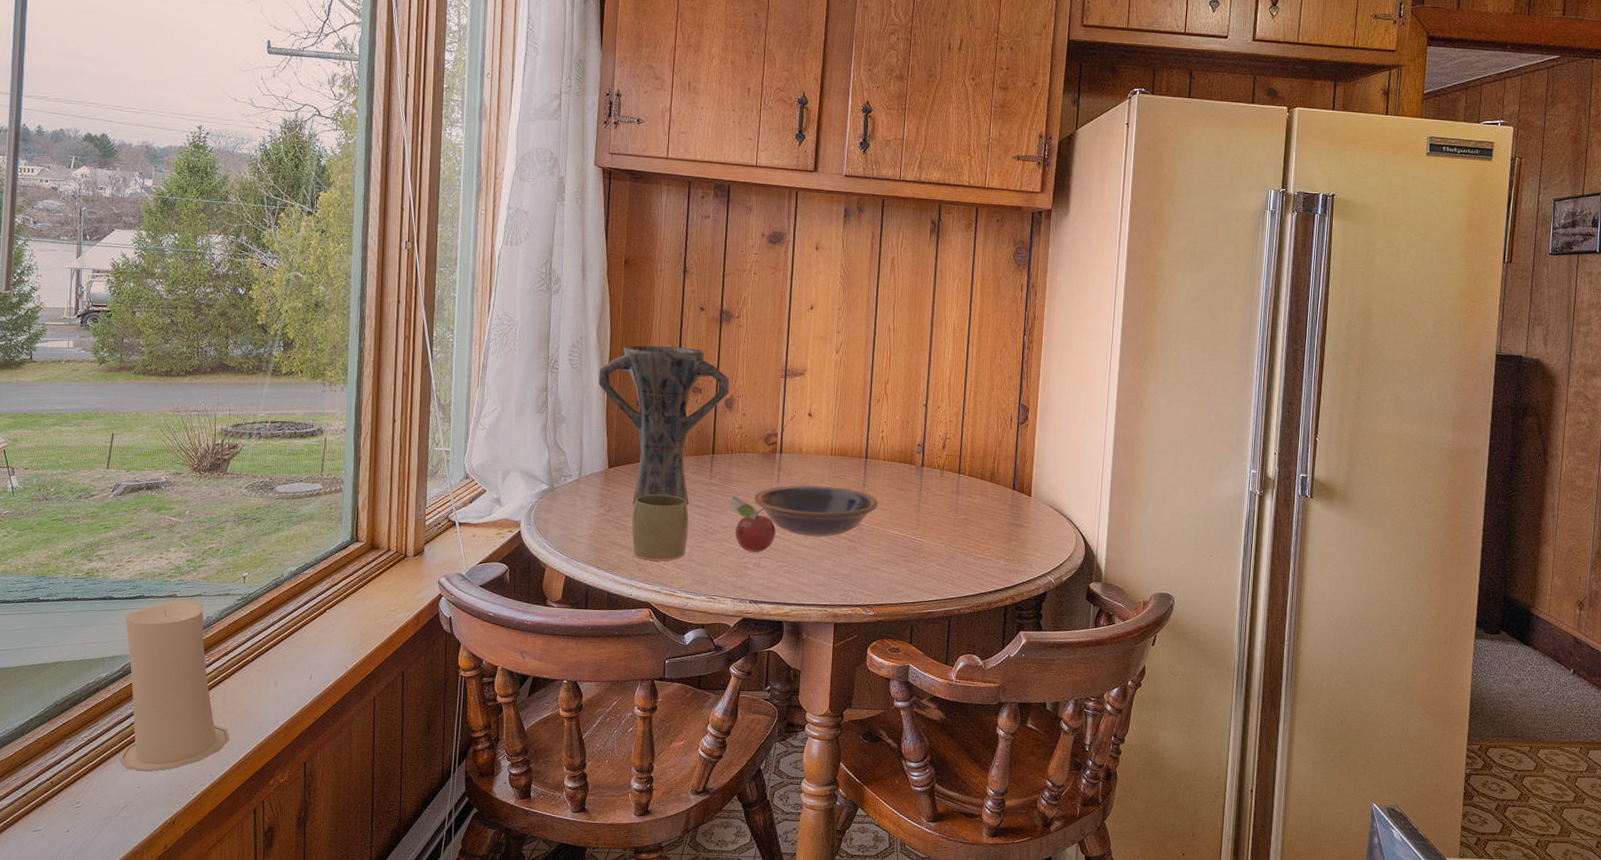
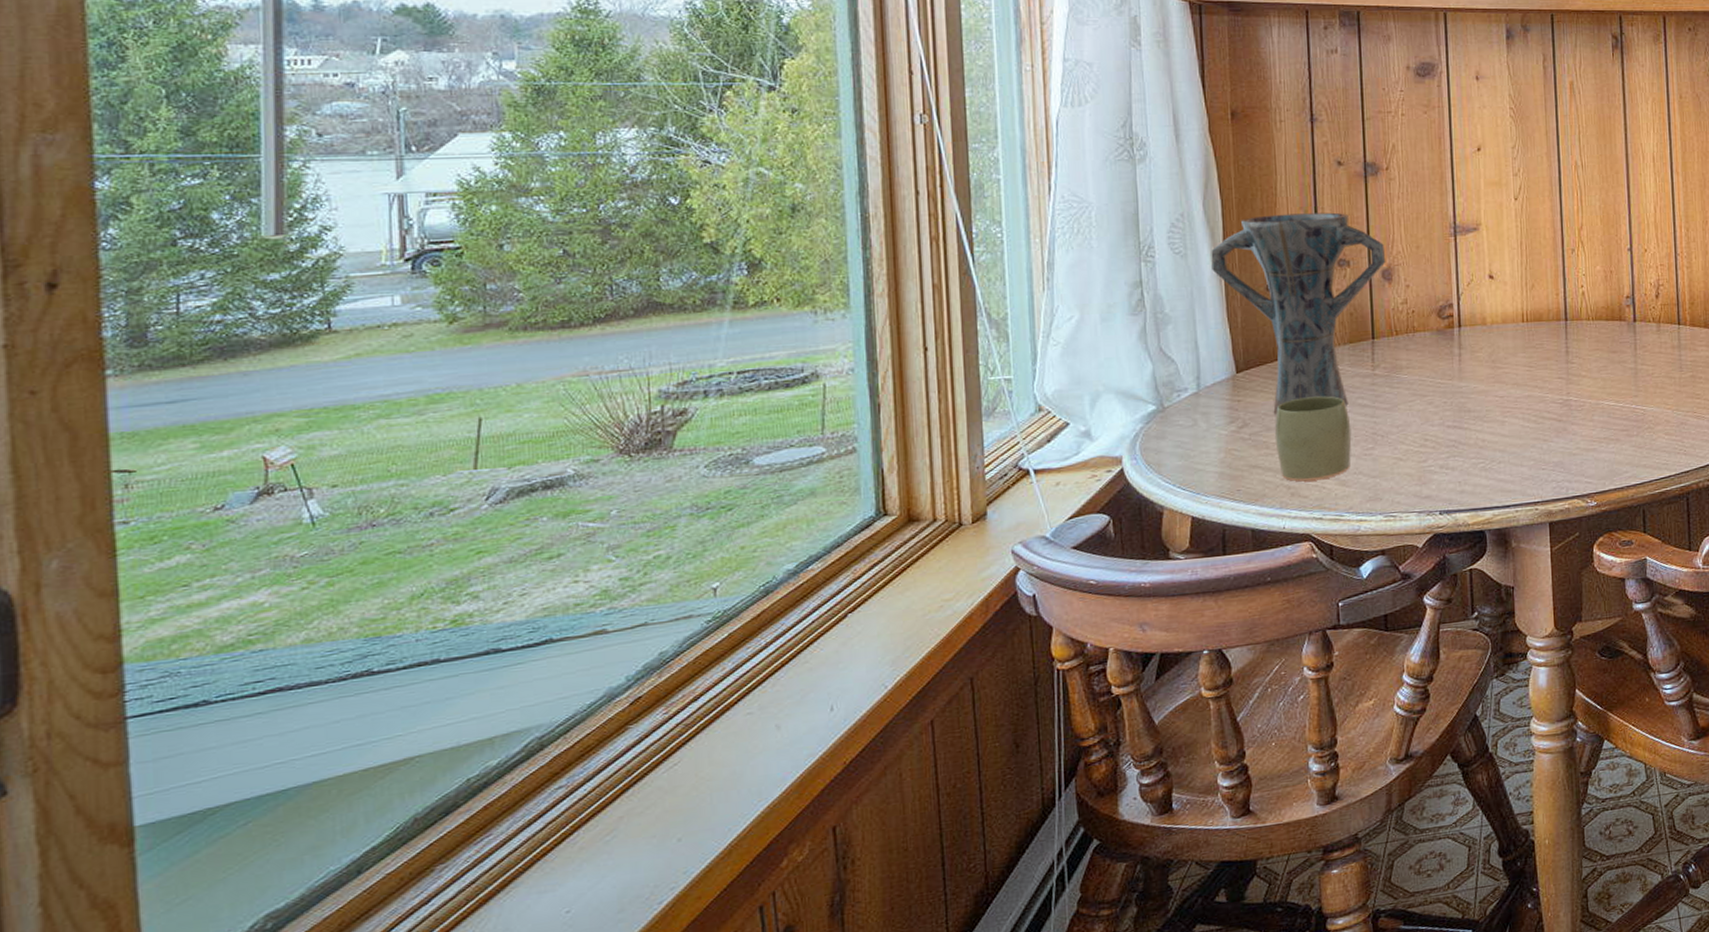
candle: present [119,599,229,772] -> none [523,633,711,890]
fruit: present [727,496,776,553] -> none [1399,386,1464,453]
bowl: present [754,485,879,538] -> none [1432,359,1587,424]

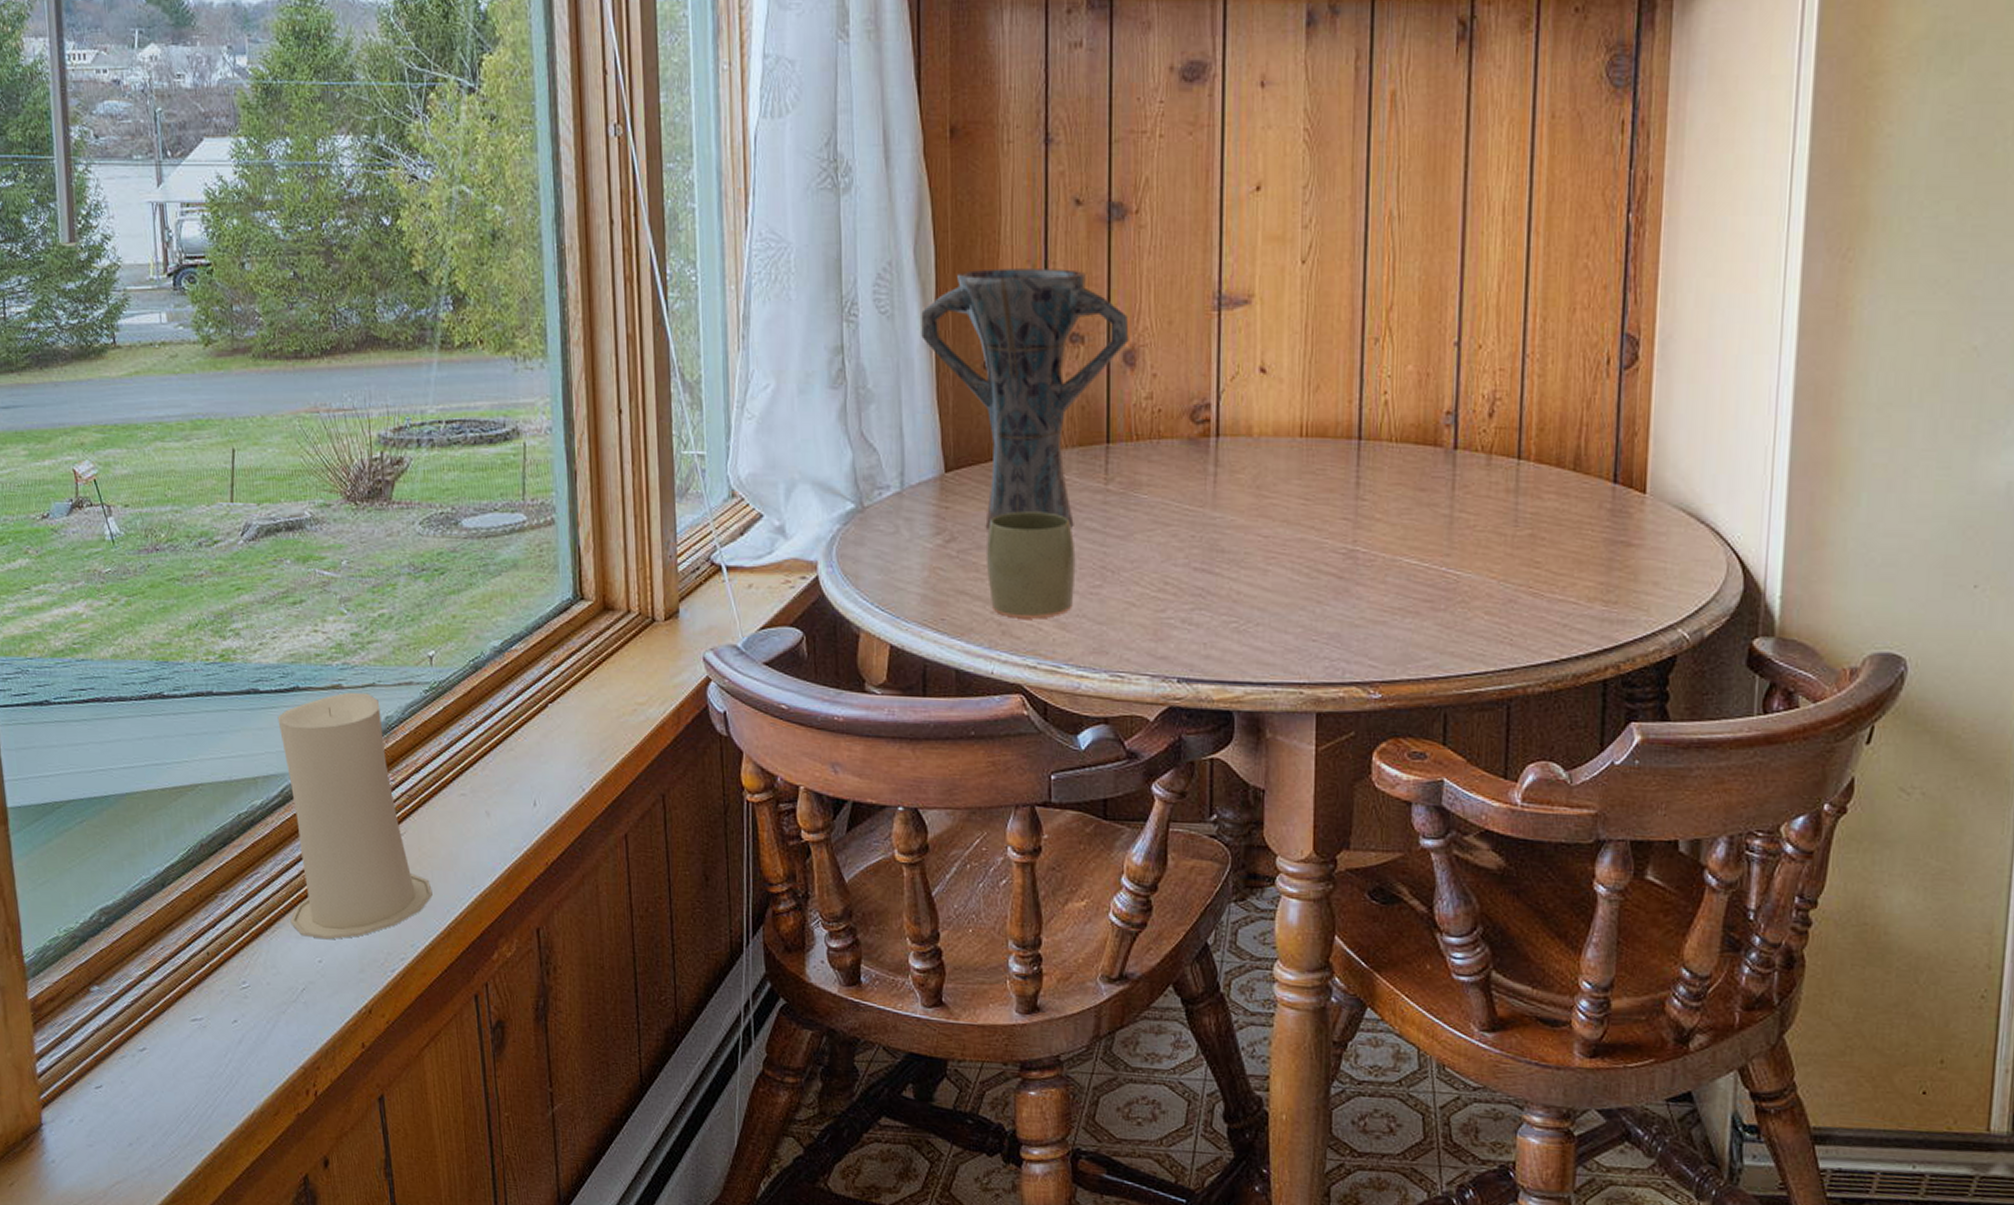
candle: none [523,633,711,890] -> present [277,692,433,940]

